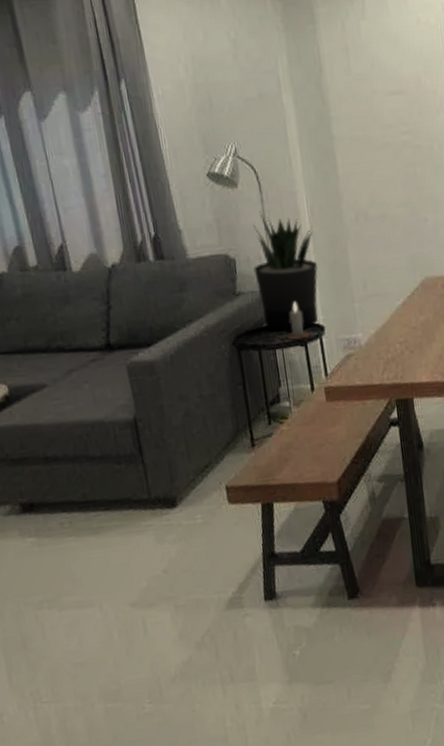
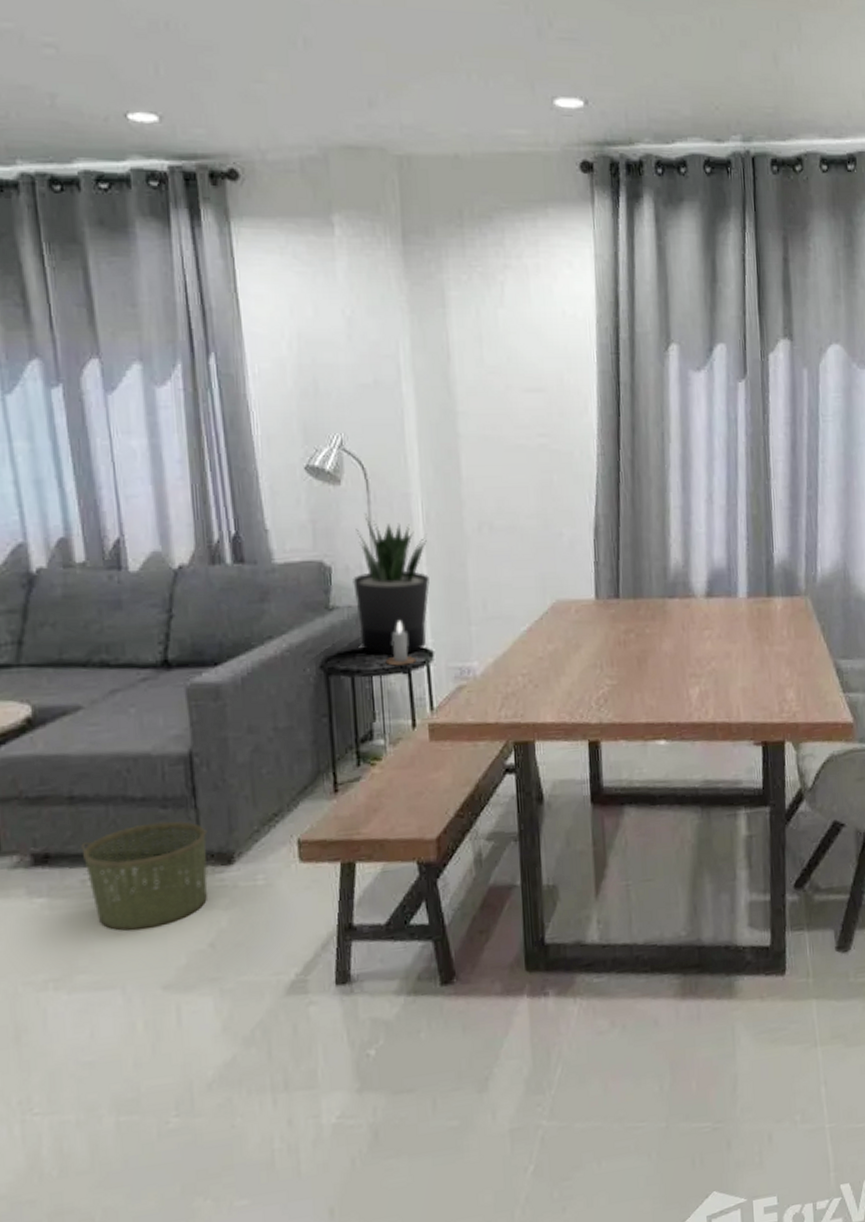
basket: none [57,474,159,562] -> present [81,821,208,931]

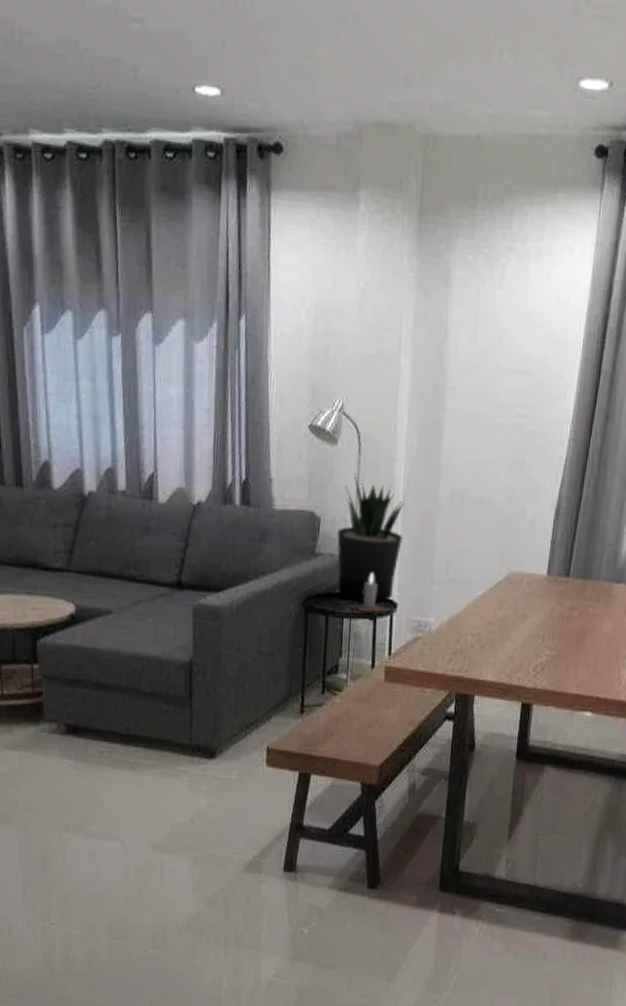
basket: present [81,821,208,931] -> none [102,714,198,798]

